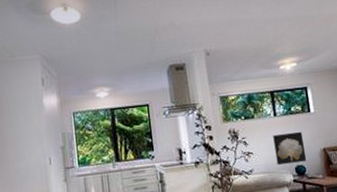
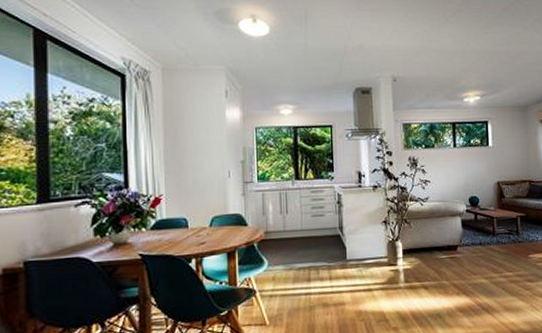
wall art: present [273,131,307,166] -> none [451,163,481,195]

